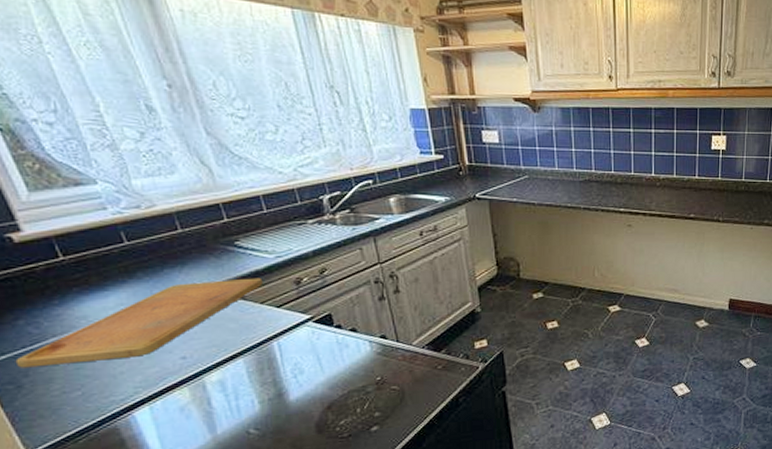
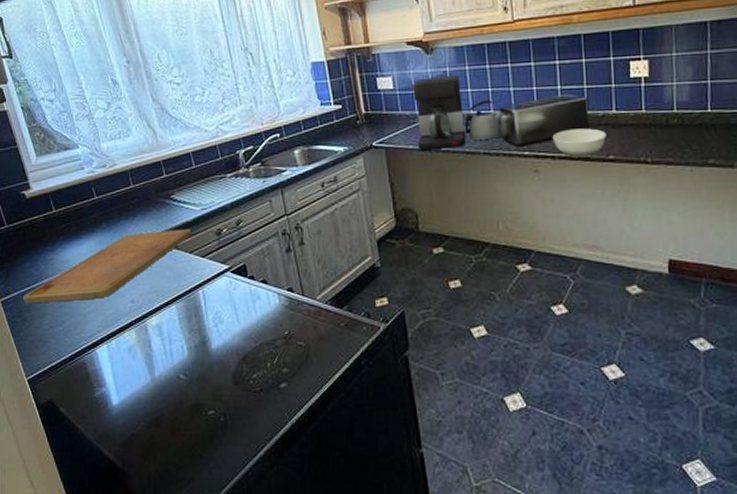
coffee maker: none [517,134,569,204] -> present [411,74,467,151]
kettle: none [567,159,601,196] -> present [464,99,502,140]
toaster: none [600,159,677,204] -> present [499,93,590,147]
bowl: none [645,190,689,215] -> present [552,128,607,158]

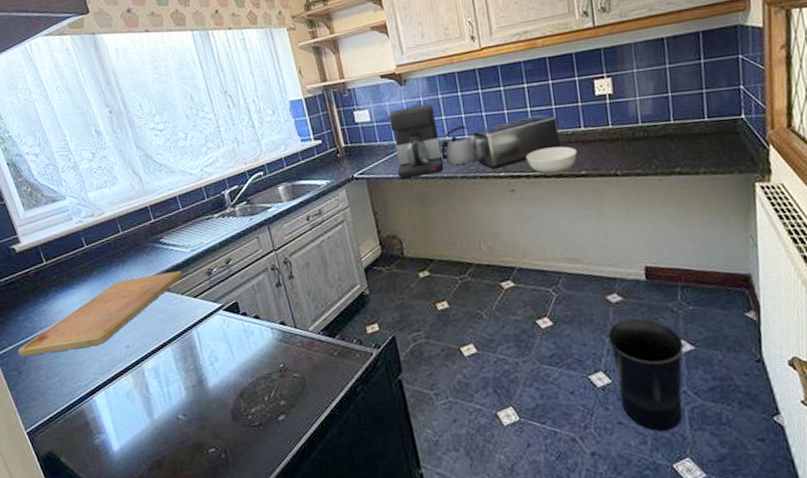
waste bin: none [624,311,703,430] -> present [607,317,684,431]

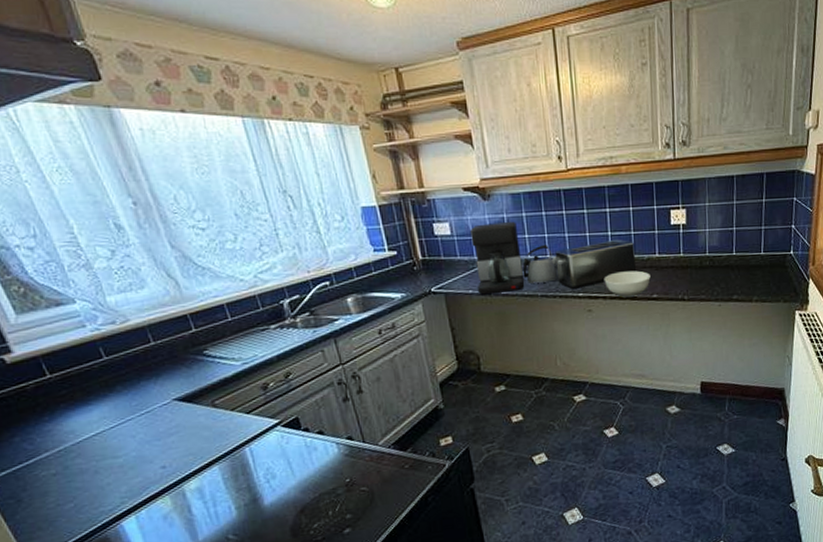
cutting board: present [17,270,183,357] -> none [14,385,232,483]
waste bin: present [607,317,684,431] -> none [665,426,727,521]

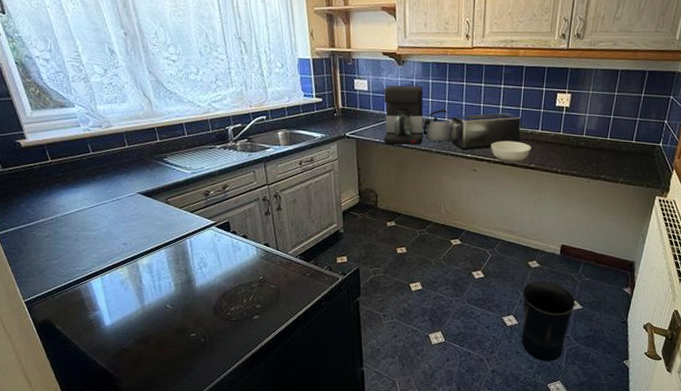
waste bin: none [665,426,727,521] -> present [521,280,576,361]

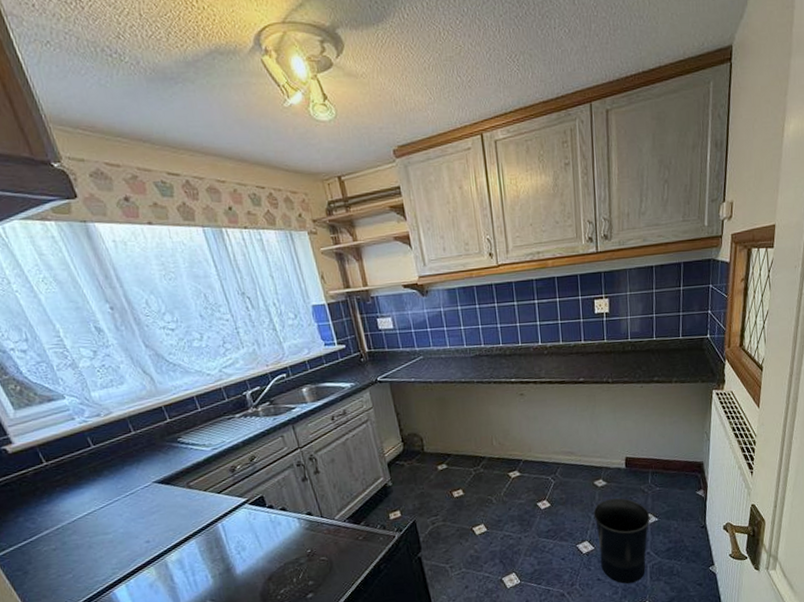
coffee maker: present [383,85,424,145] -> none [410,314,462,383]
kettle: present [422,109,453,142] -> none [459,335,492,371]
toaster: present [451,112,522,150] -> none [489,328,564,375]
bowl: present [490,140,531,164] -> none [534,356,577,382]

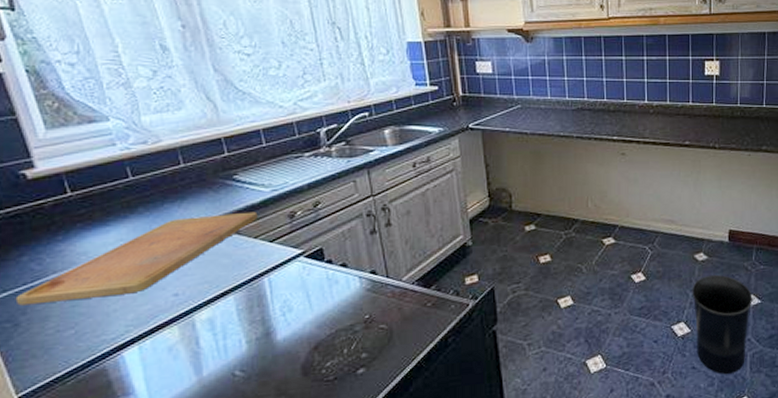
cutting board: none [20,468,204,557] -> present [15,211,258,306]

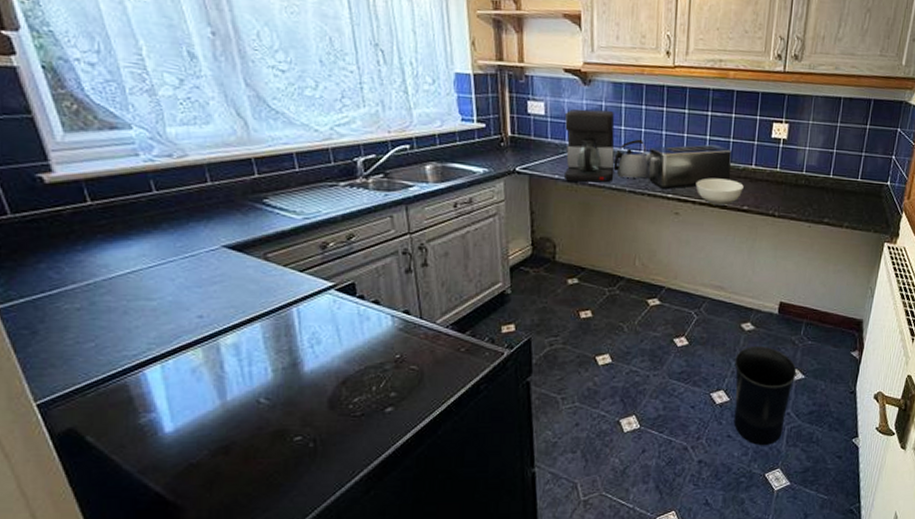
cutting board: present [15,211,258,306] -> none [33,238,288,314]
coffee maker: none [510,63,561,134] -> present [564,108,615,183]
kettle: none [560,87,594,124] -> present [613,139,651,179]
toaster: none [592,86,671,132] -> present [648,144,733,189]
bowl: none [638,117,684,143] -> present [695,178,744,206]

